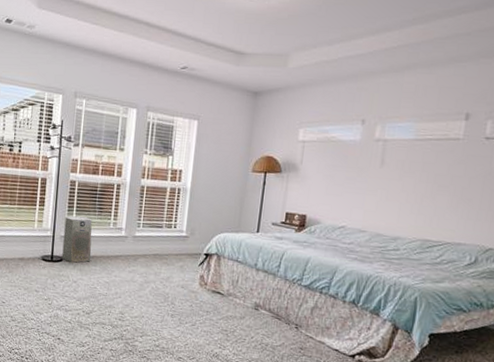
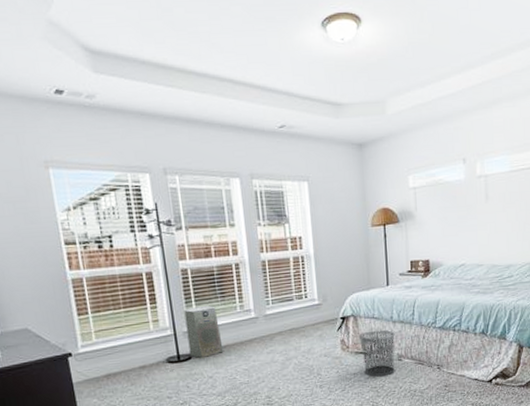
waste bin: none [218,273,257,322] -> present [359,329,396,377]

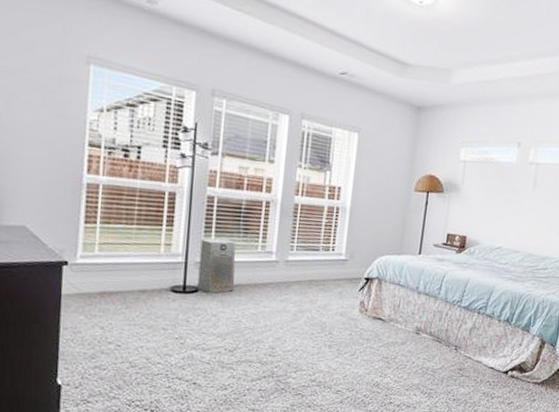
waste bin: present [359,329,396,377] -> none [379,297,418,348]

